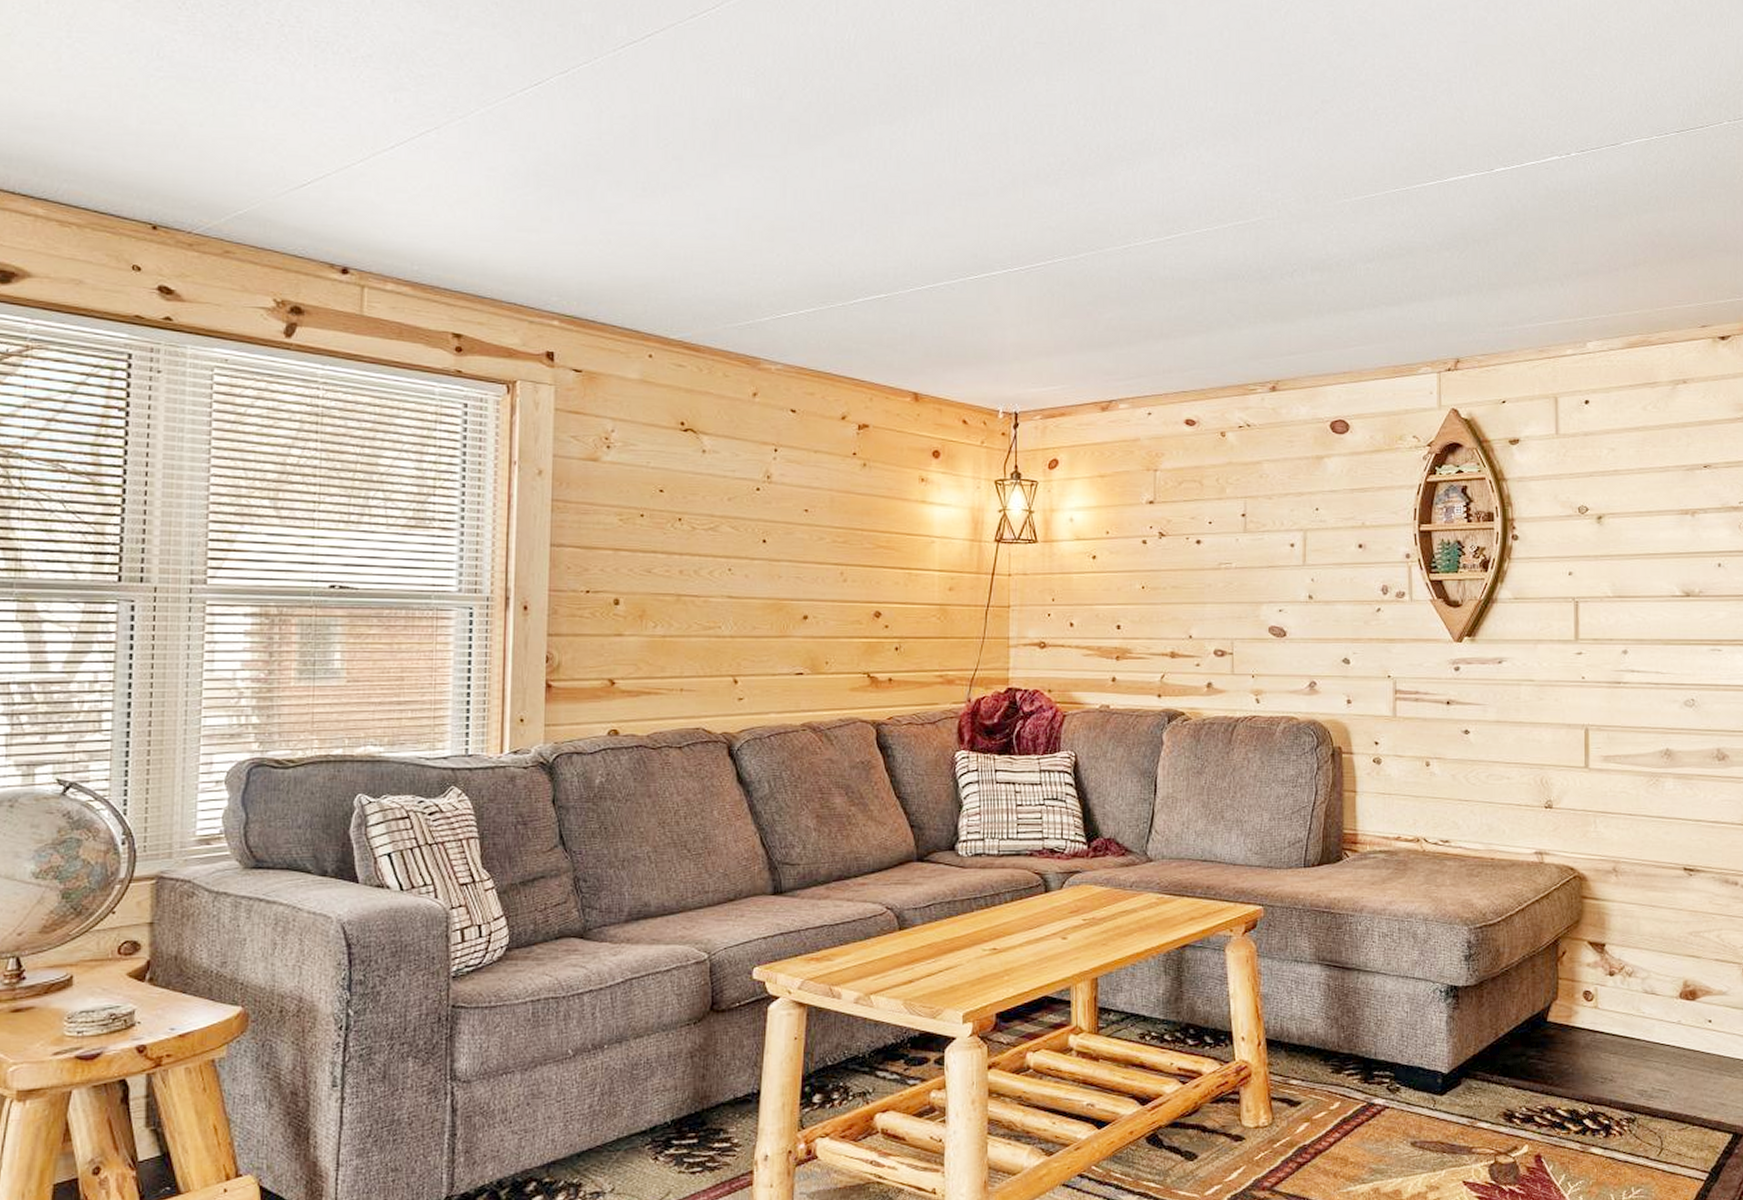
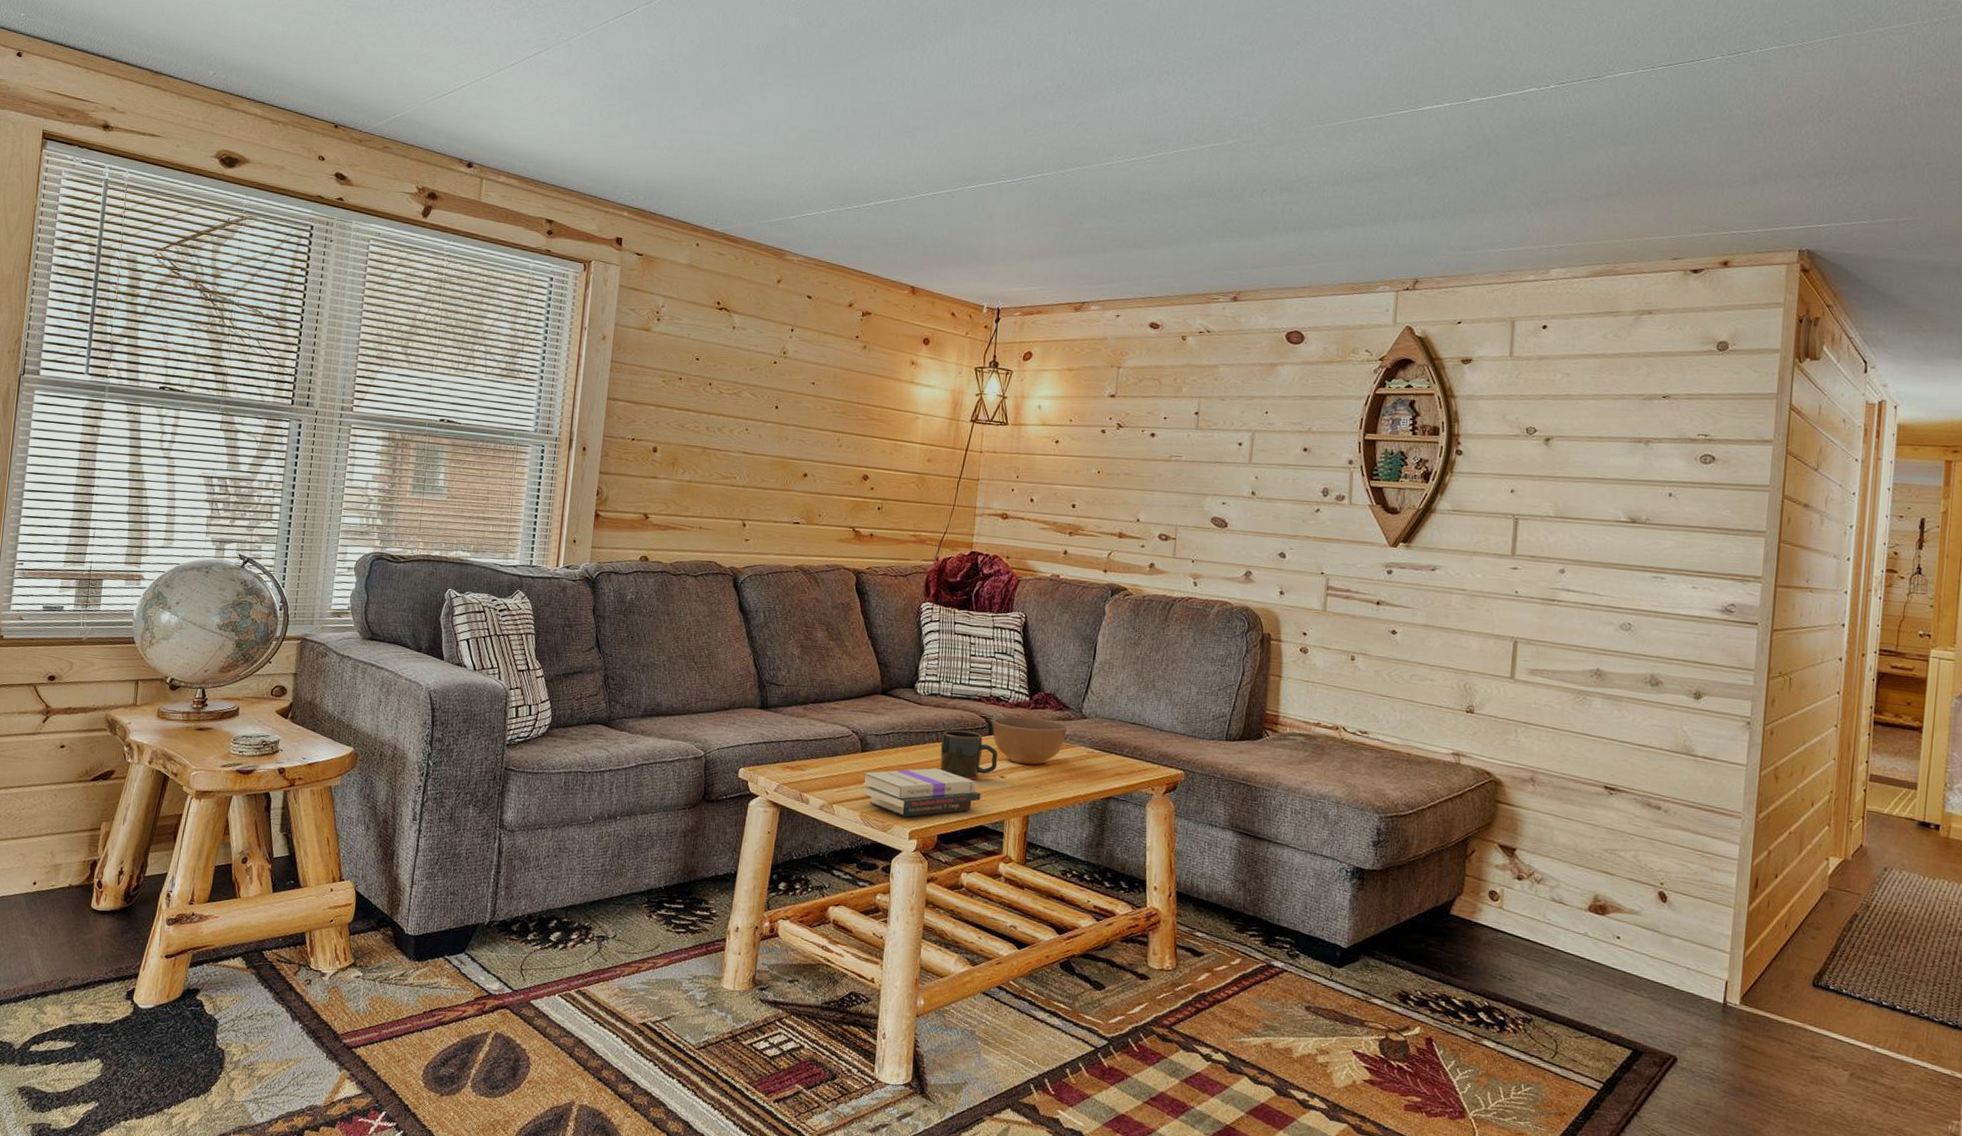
books: none [903,937,1042,999] -> present [862,768,981,818]
mug: none [992,891,1058,947] -> present [940,730,999,780]
bowl: none [1048,867,1131,922] -> present [992,716,1067,765]

